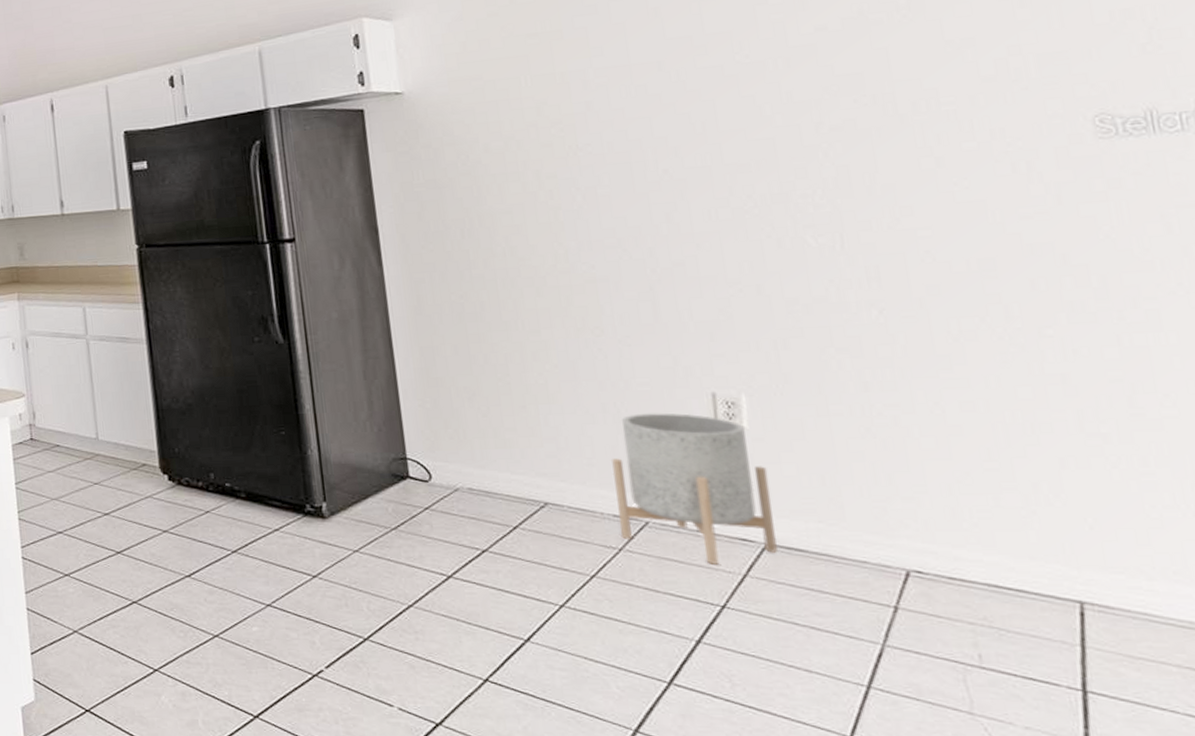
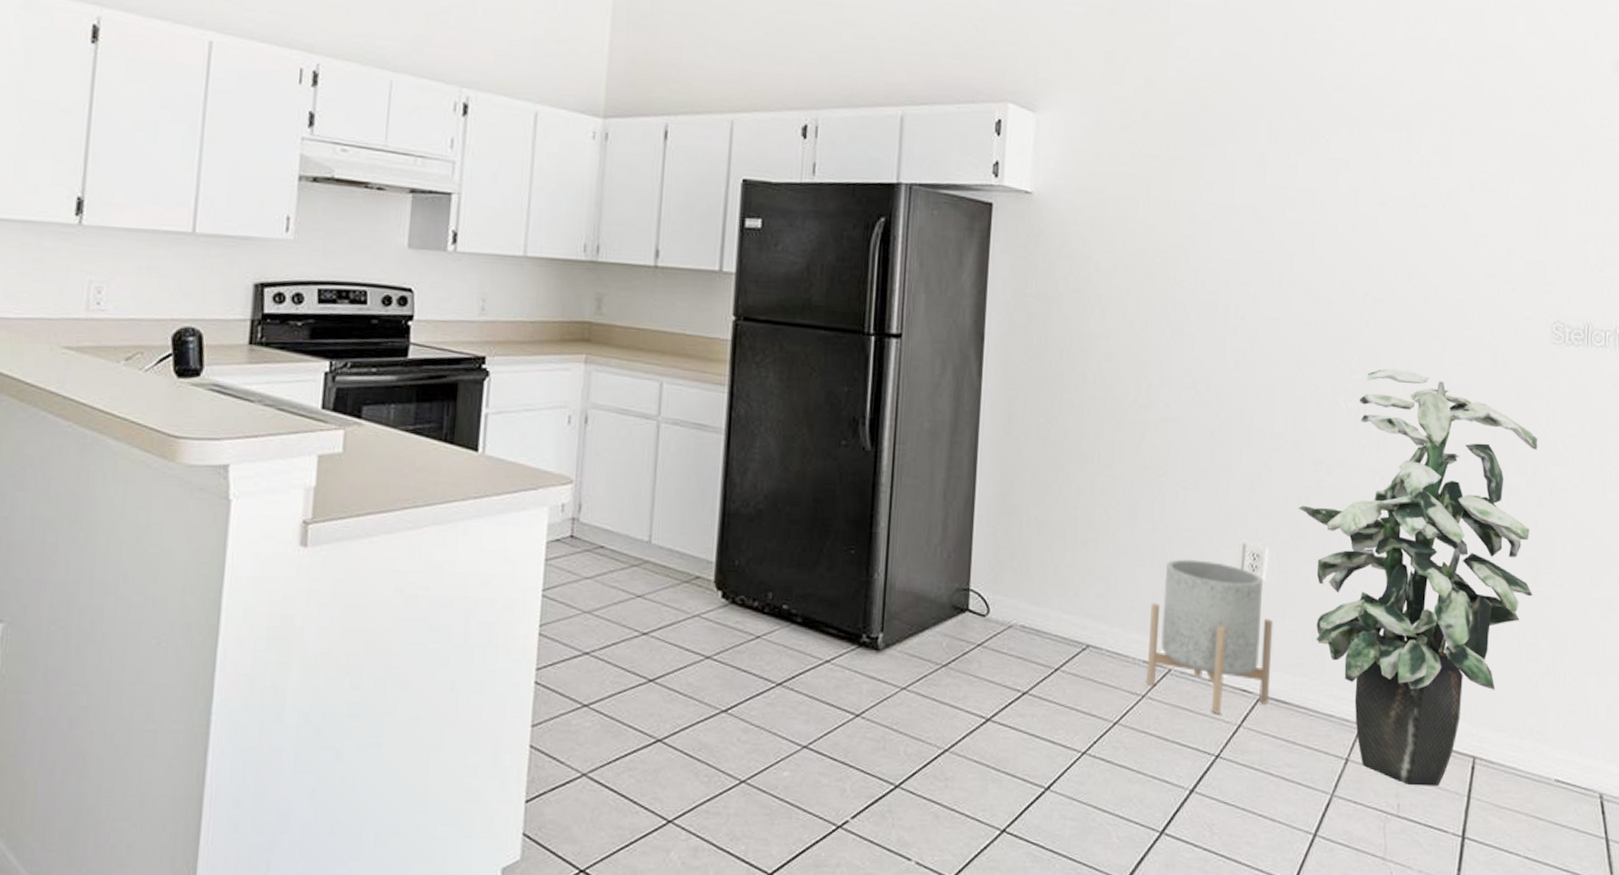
indoor plant: none [775,195,1132,635] -> present [1299,369,1538,787]

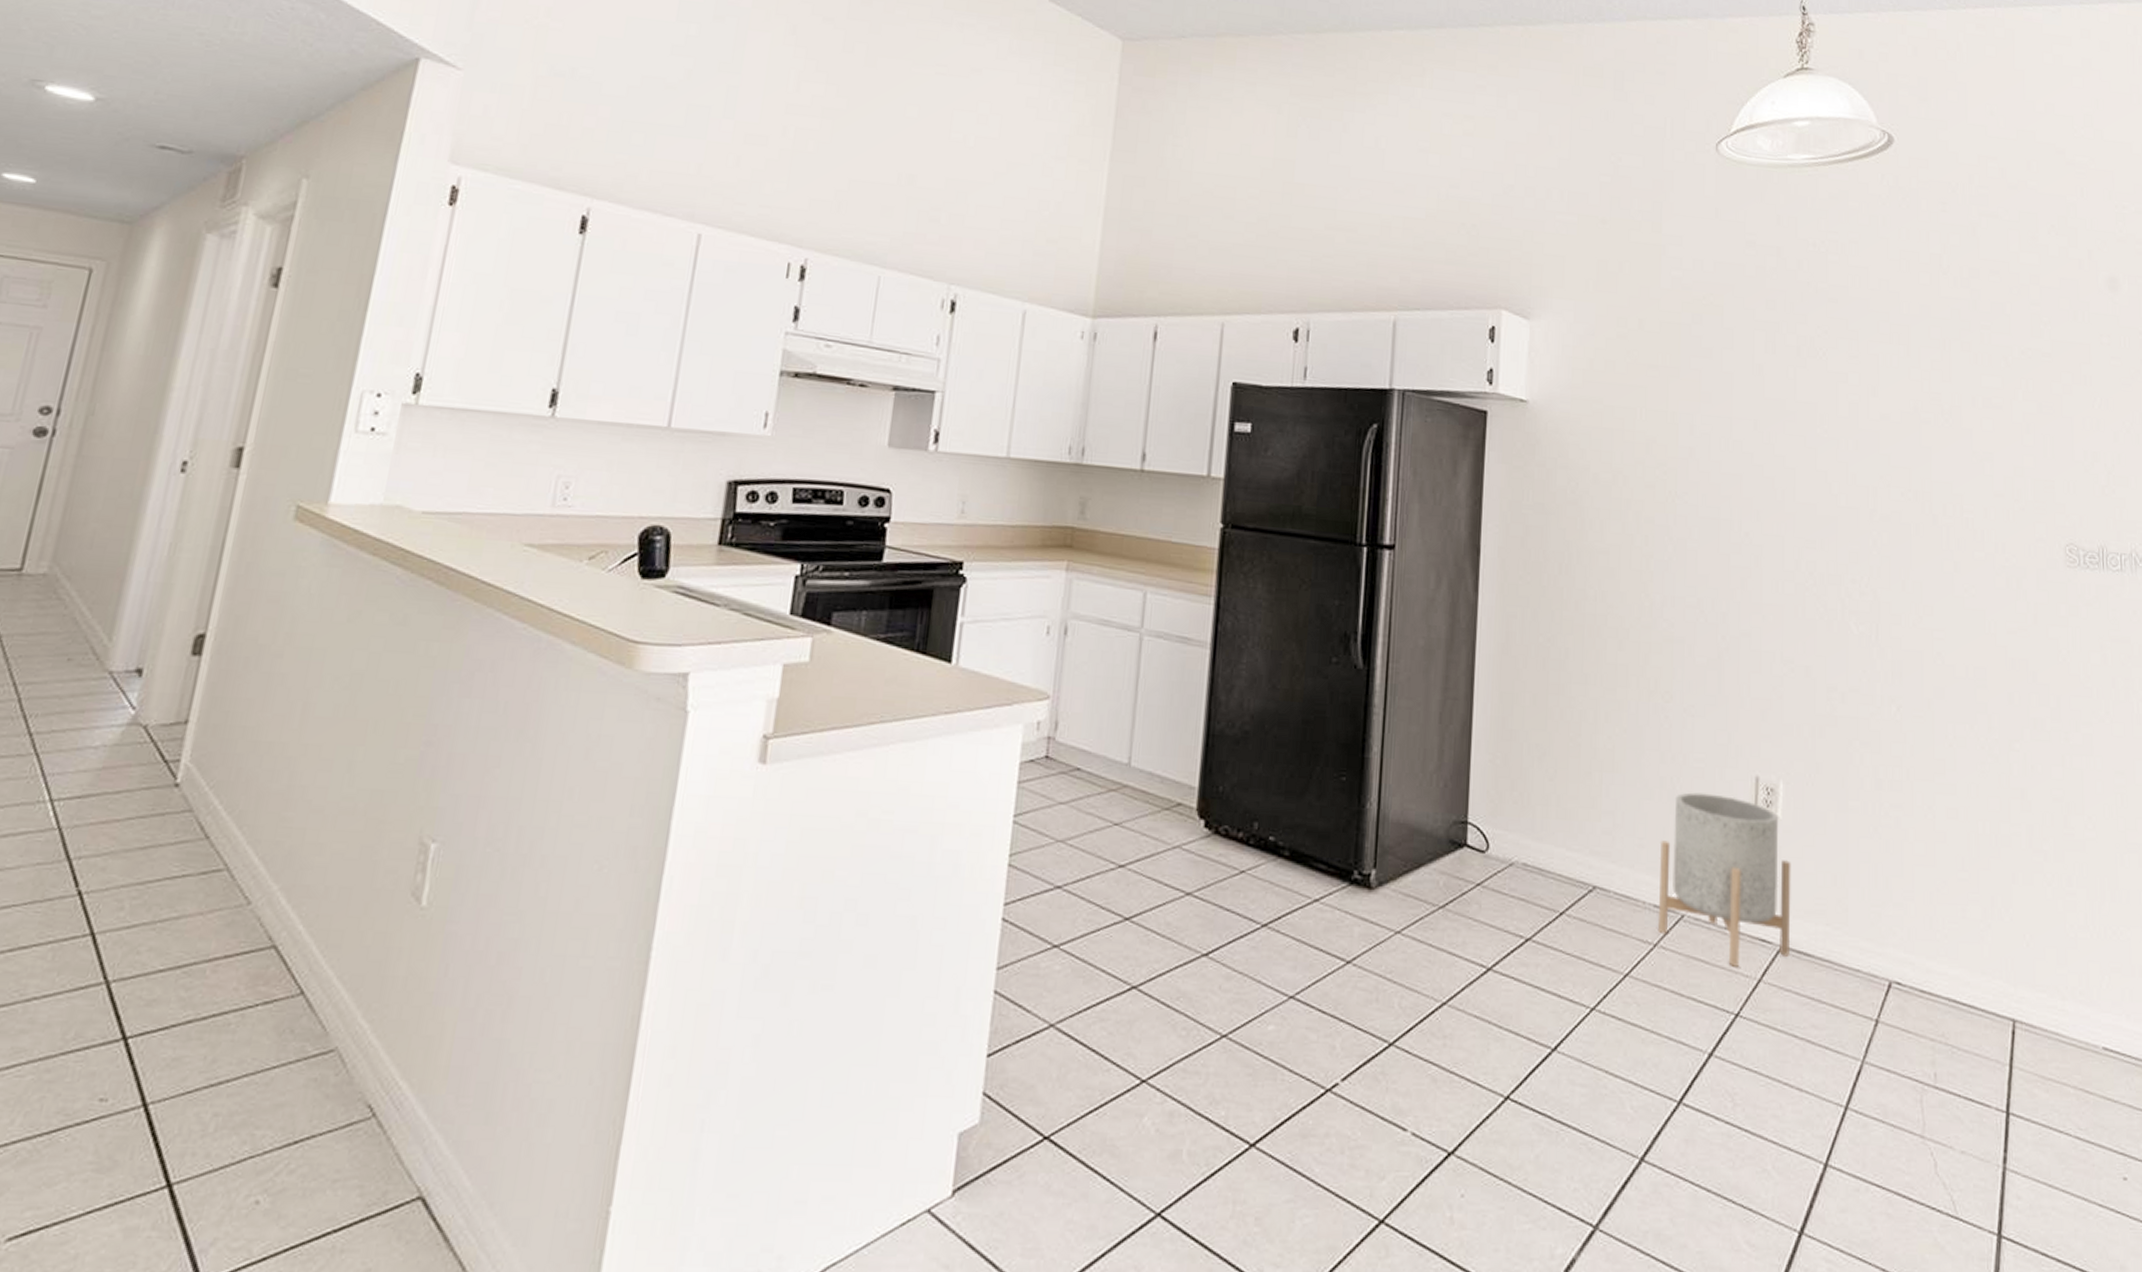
indoor plant: present [1299,369,1538,787] -> none [1813,590,2065,1054]

